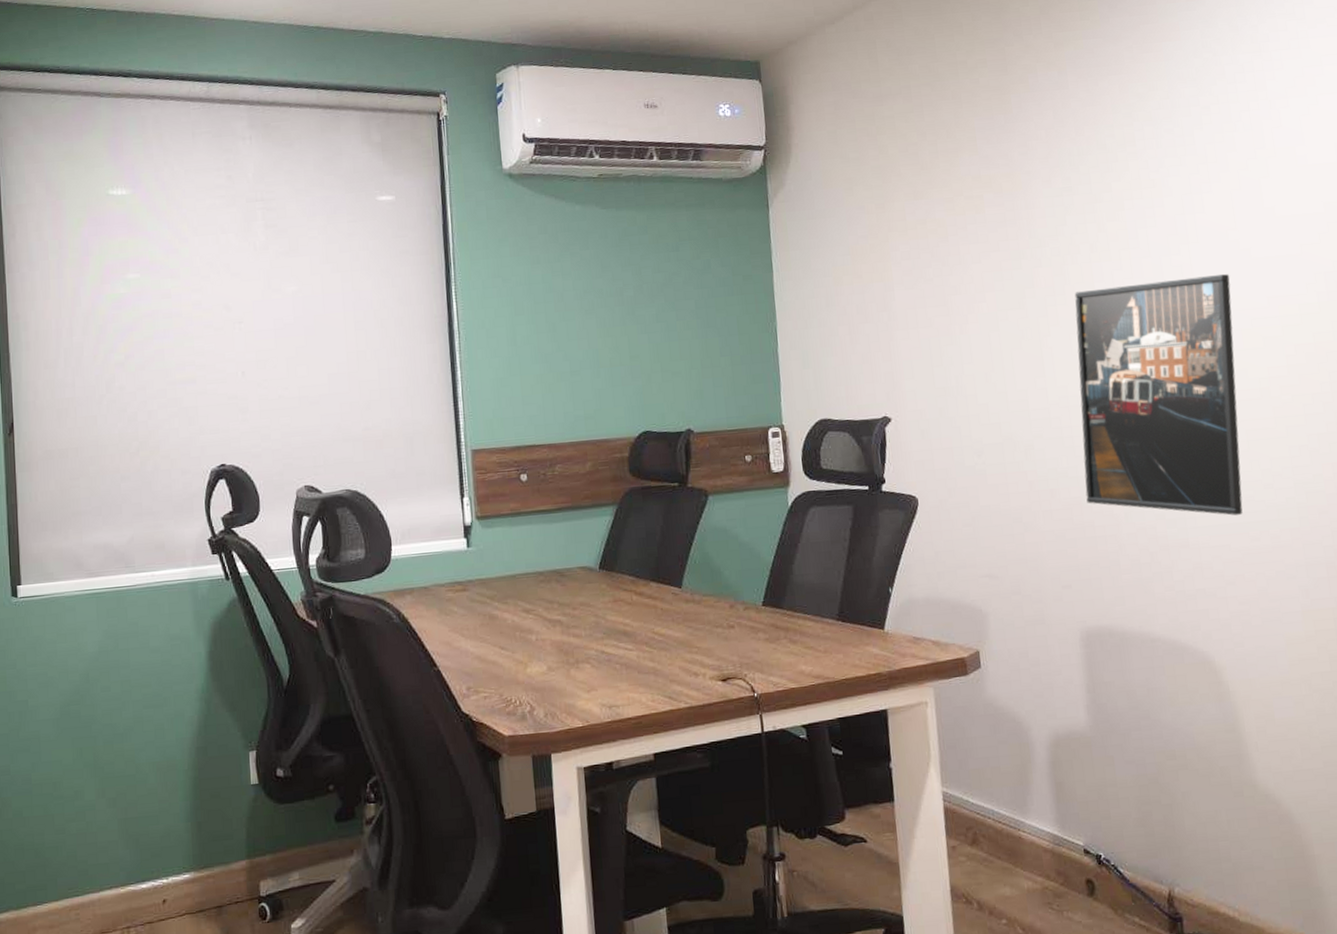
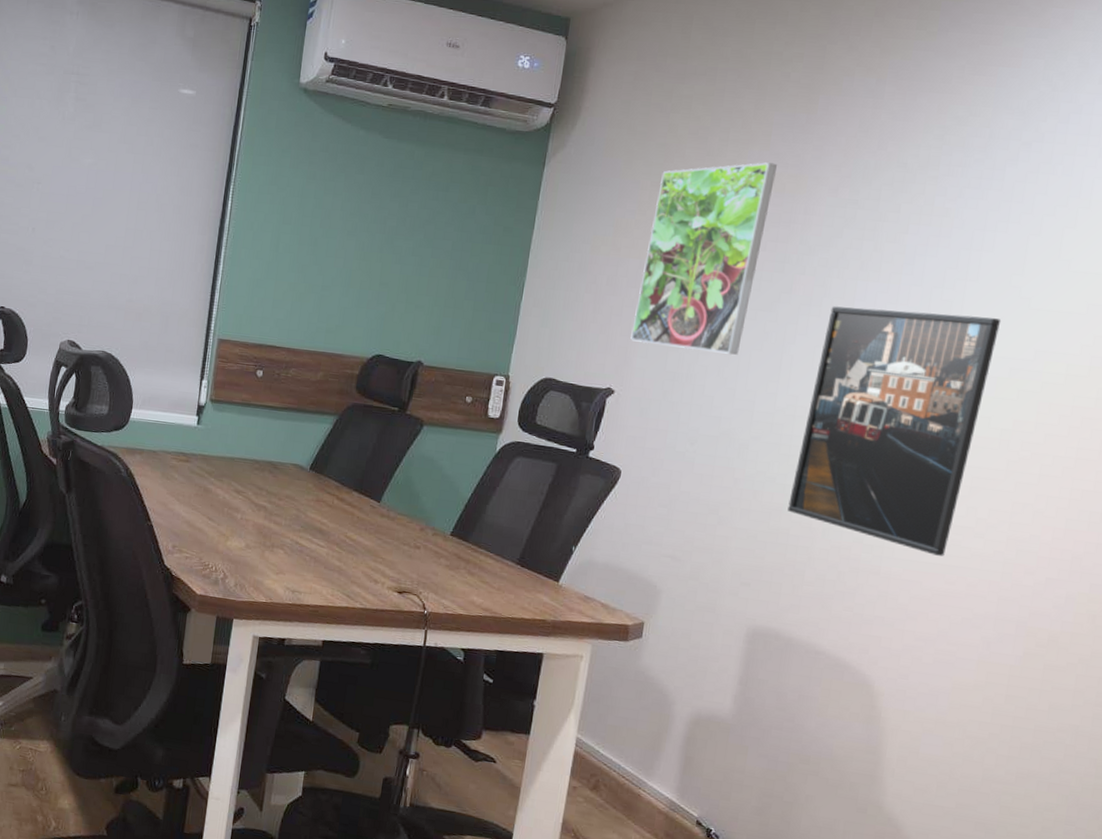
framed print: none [883,166,1000,365] -> present [630,162,777,355]

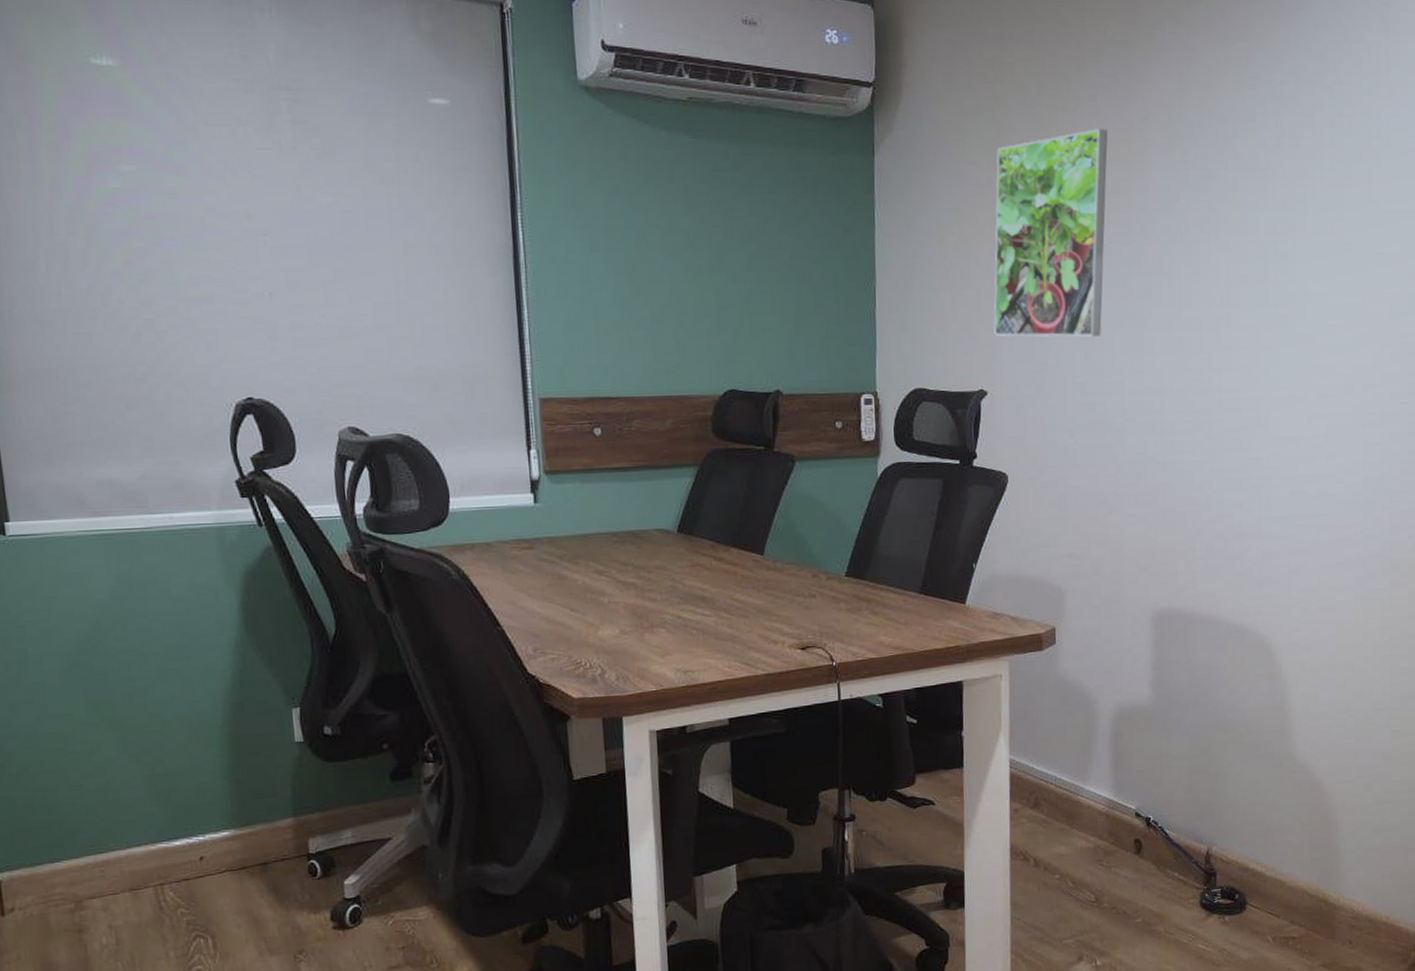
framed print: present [787,306,1002,556] -> none [1170,265,1331,508]

